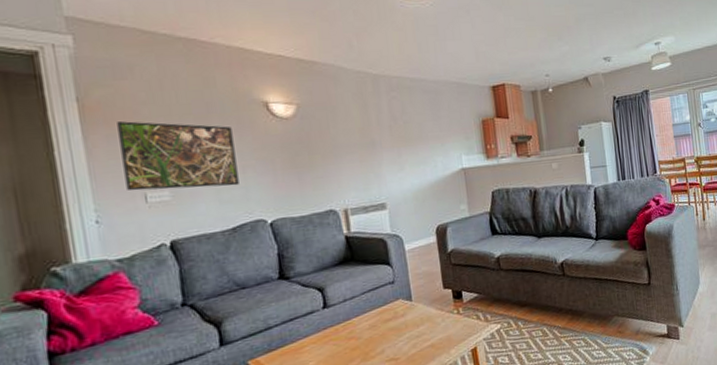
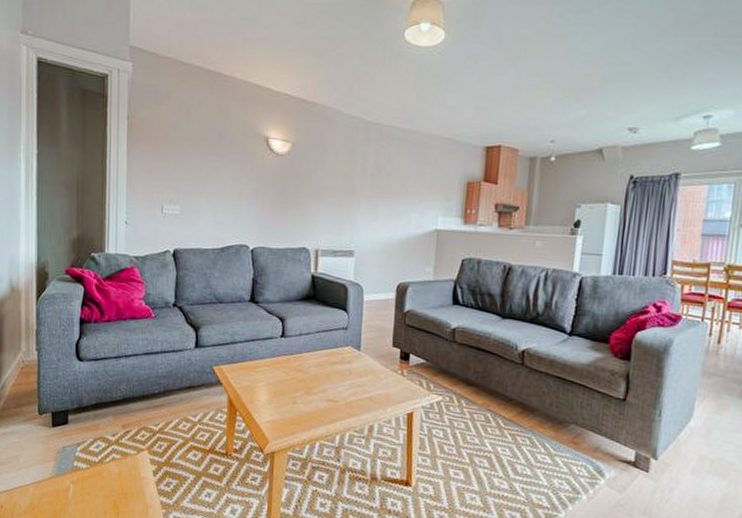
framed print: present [117,121,239,191] -> none [150,141,235,211]

